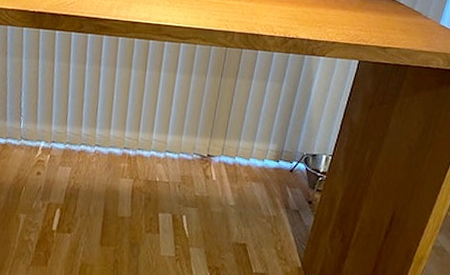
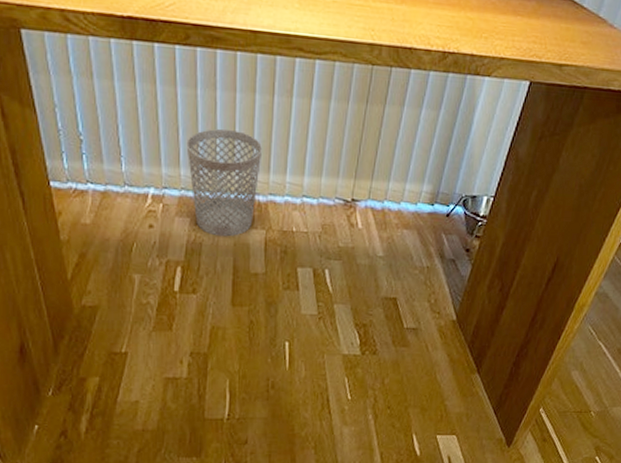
wastebasket: none [73,95,135,185] -> present [186,128,263,237]

